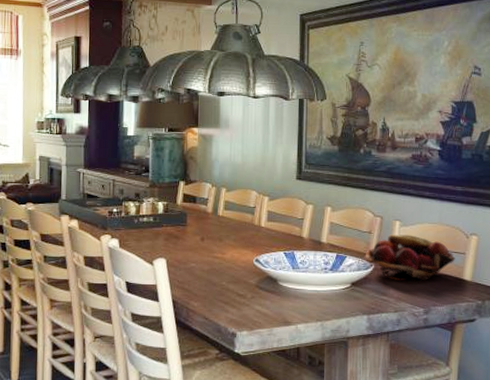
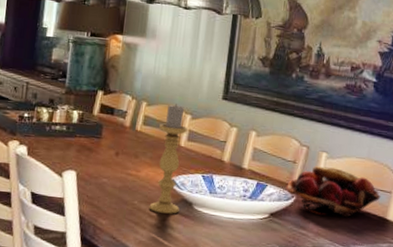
candle holder: none [237,187,266,291] -> present [149,104,188,214]

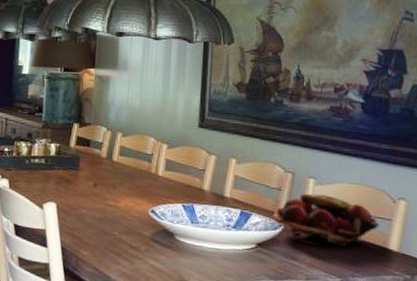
candle holder: present [149,104,188,214] -> none [130,133,165,245]

